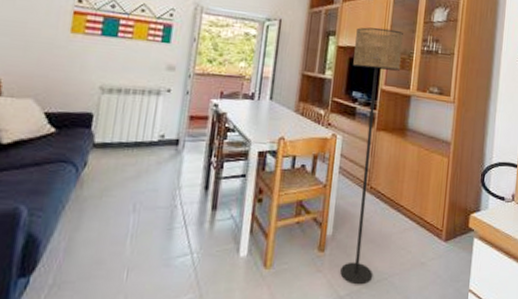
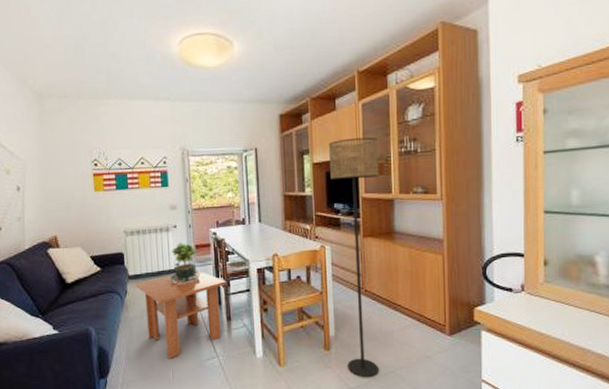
coffee table: none [100,145,219,254] -> present [135,269,226,359]
potted plant: none [148,109,193,161] -> present [170,242,204,284]

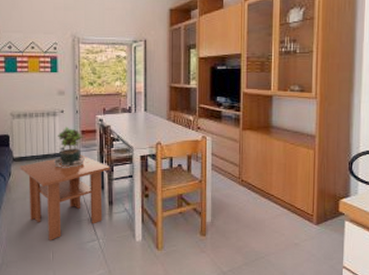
floor lamp: present [329,137,380,378] -> none [215,35,260,263]

